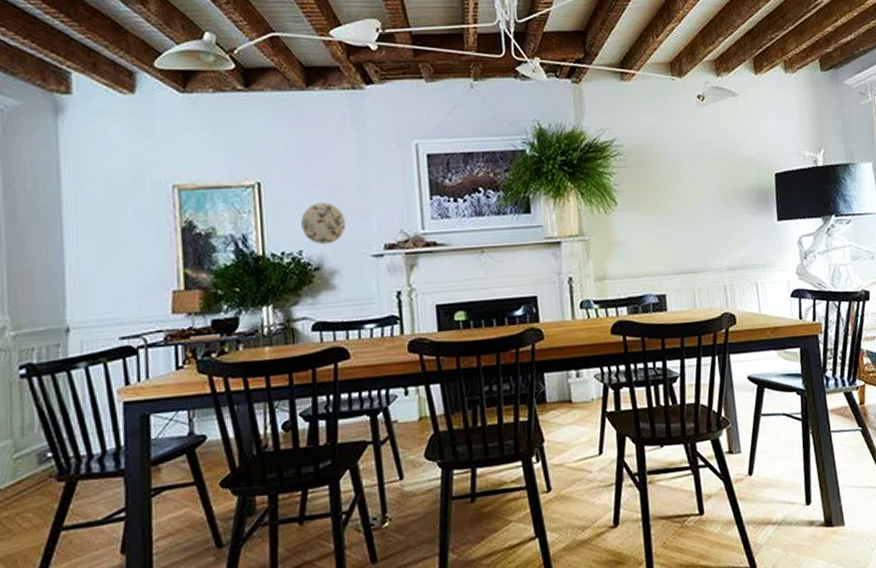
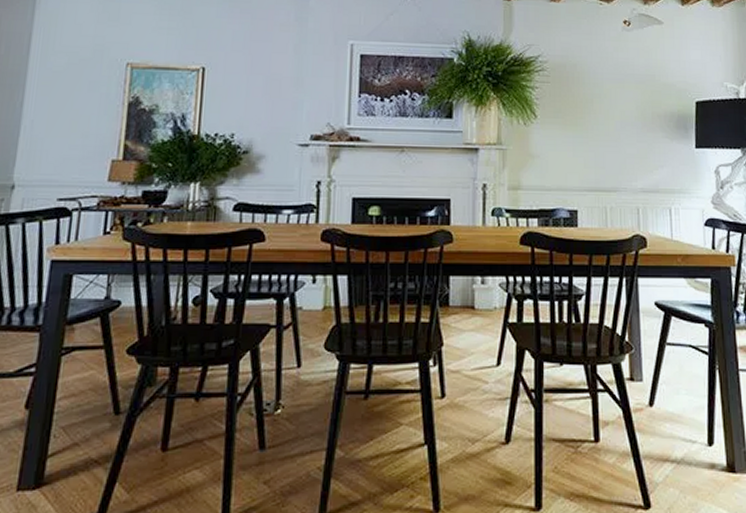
decorative plate: present [301,202,347,245] -> none [236,90,278,131]

